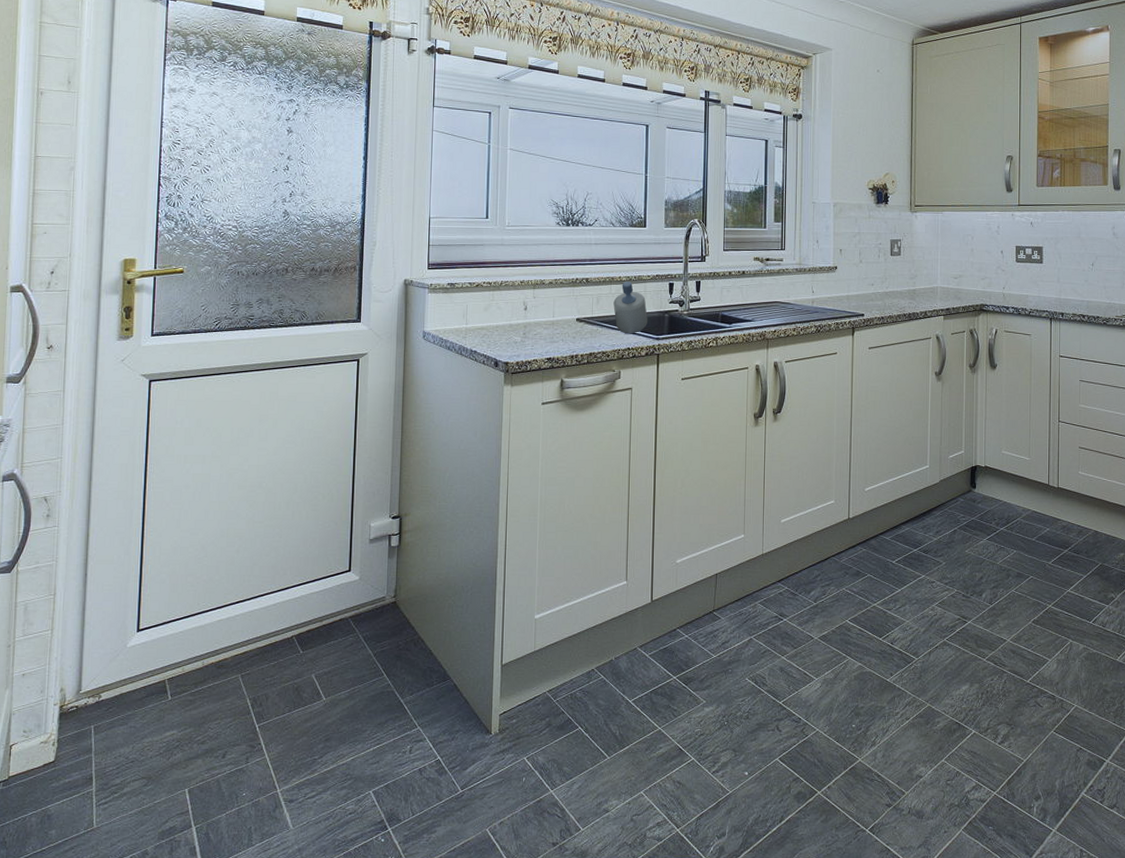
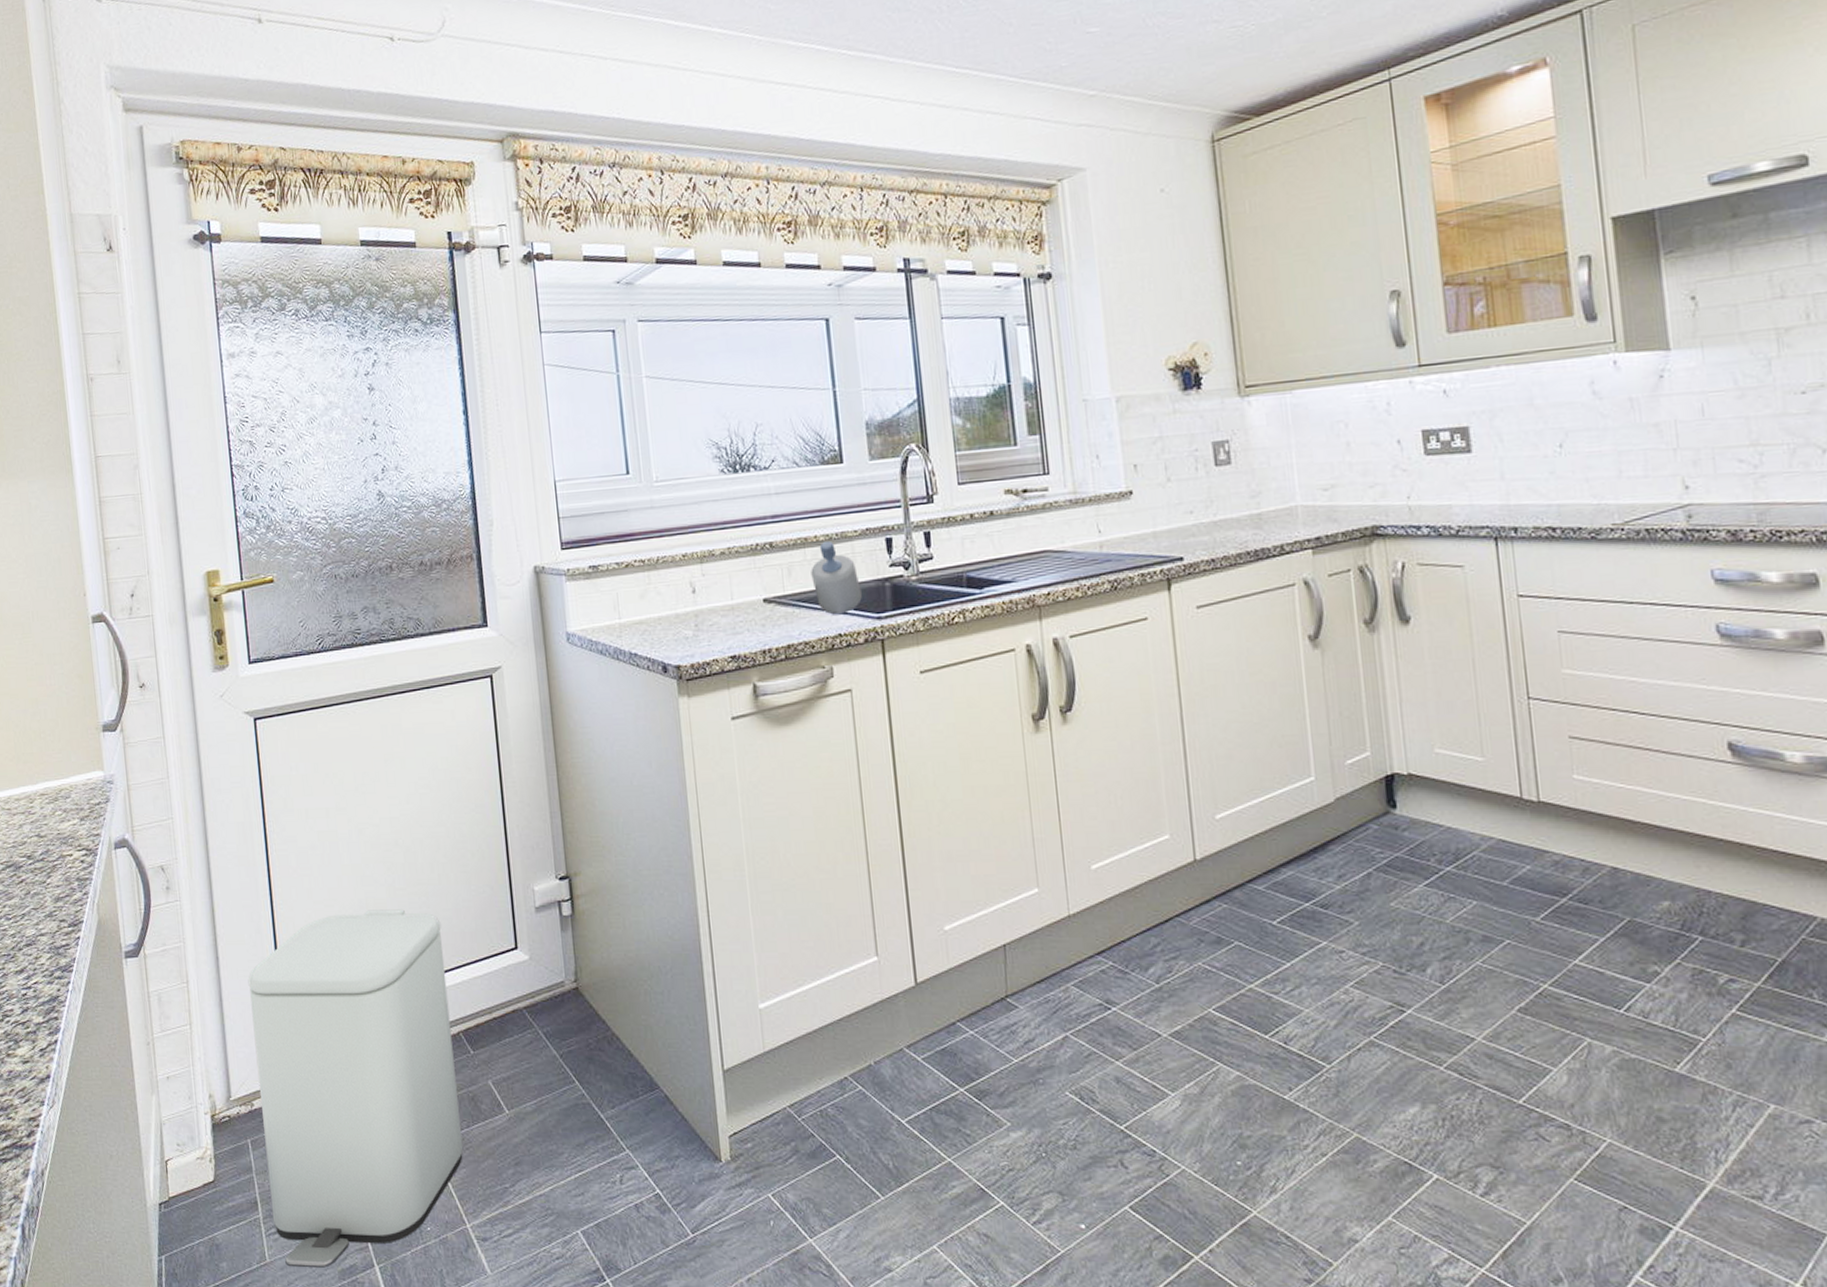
pedal bin: none [104,538,289,831] -> present [248,909,464,1269]

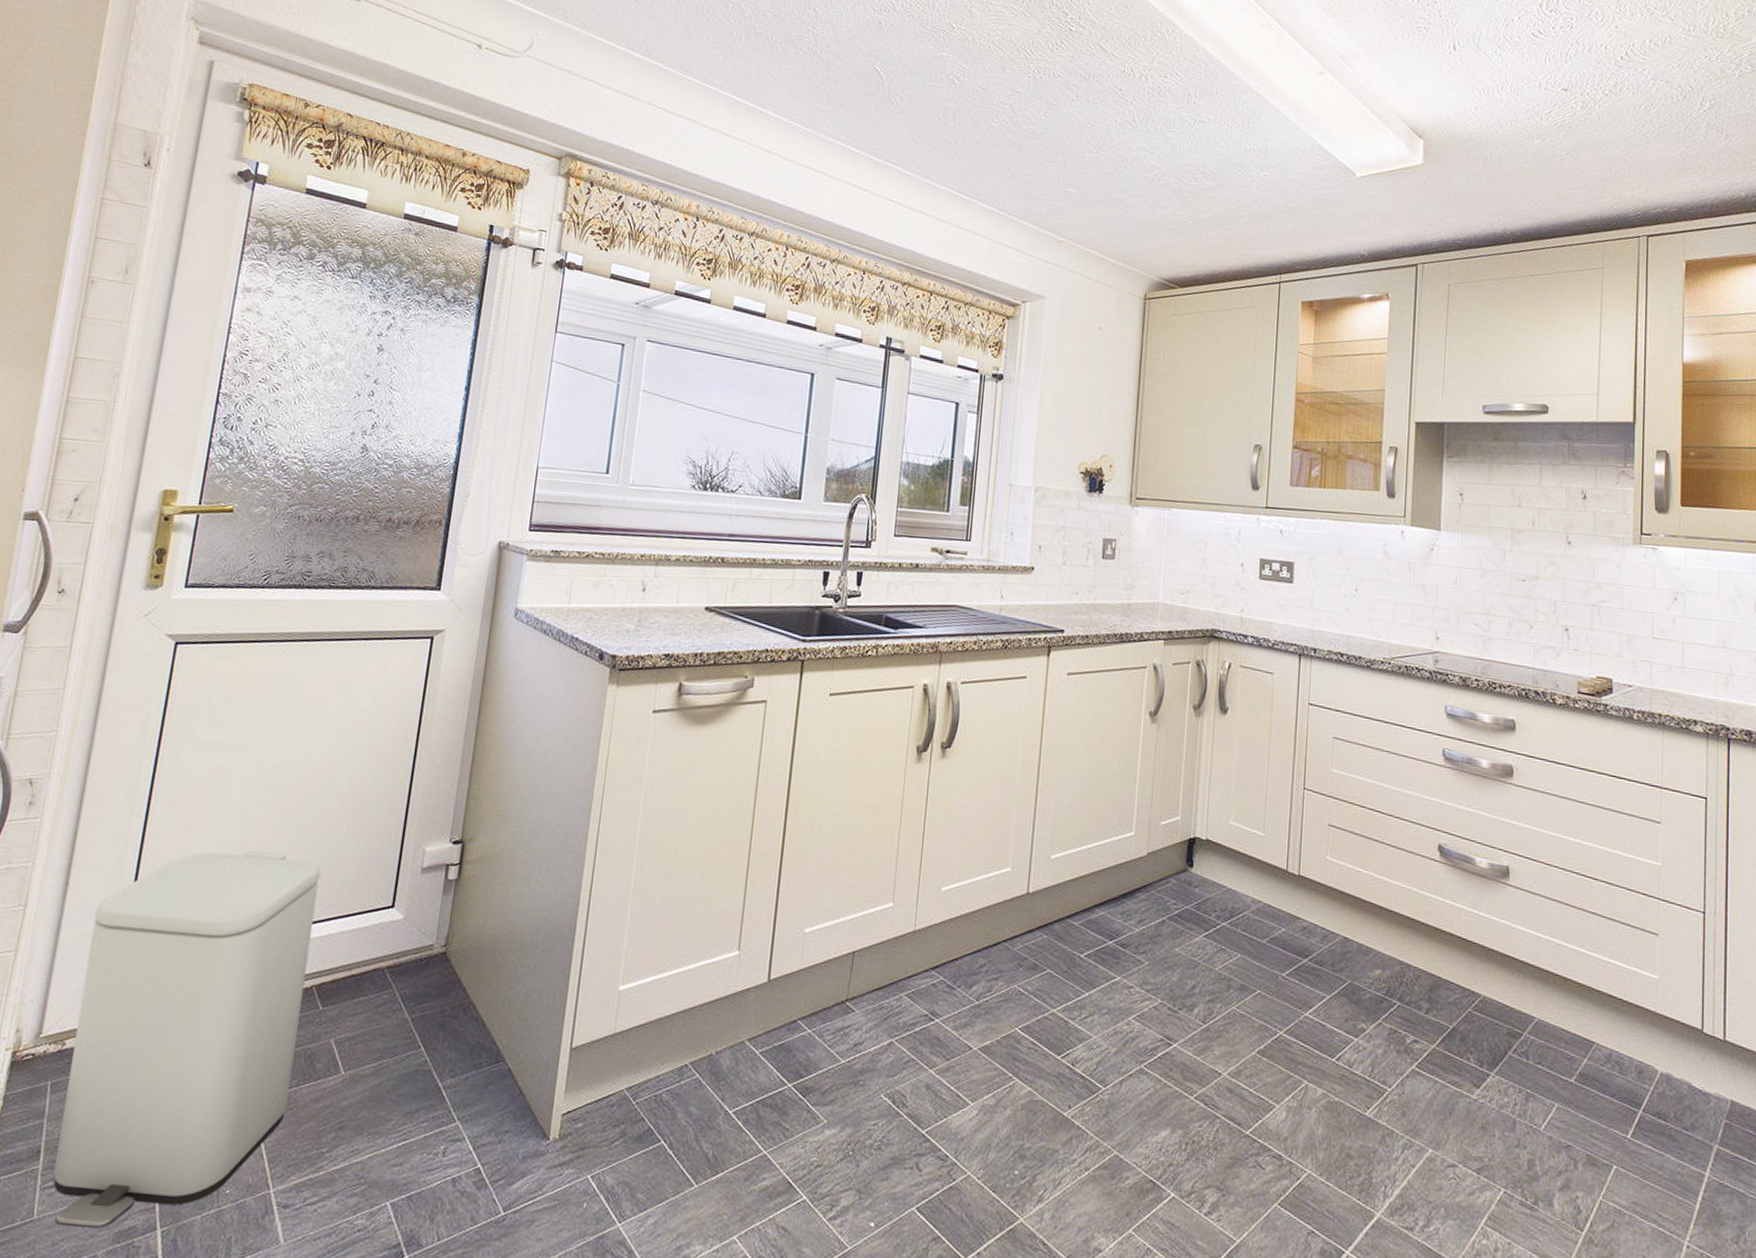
soap dispenser: present [811,540,863,615] -> none [752,564,794,632]

